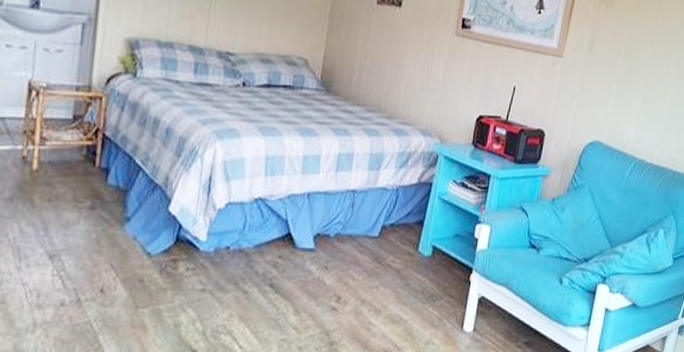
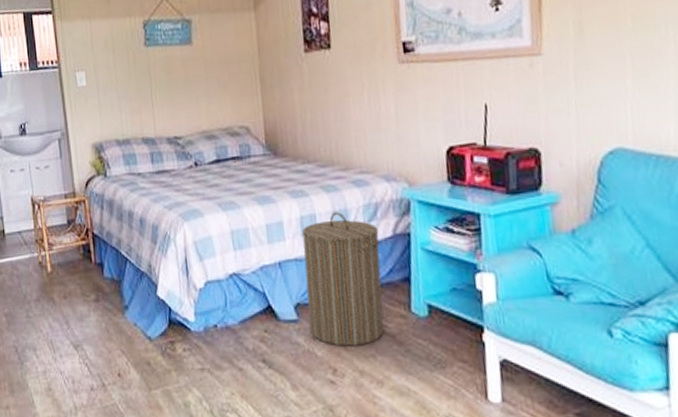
laundry hamper: none [323,154,407,278] -> present [302,212,384,347]

